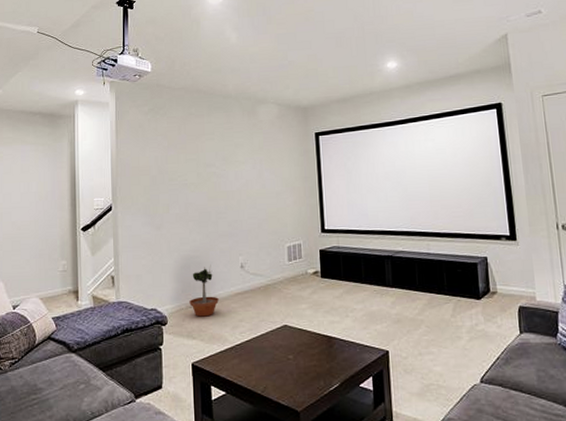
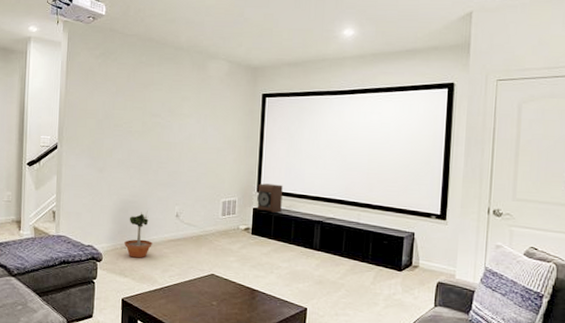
speaker: none [322,222,349,253] -> present [257,183,283,213]

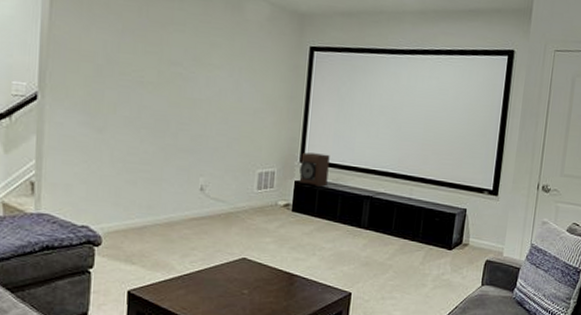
potted tree: present [124,211,152,258] -> none [131,183,169,241]

